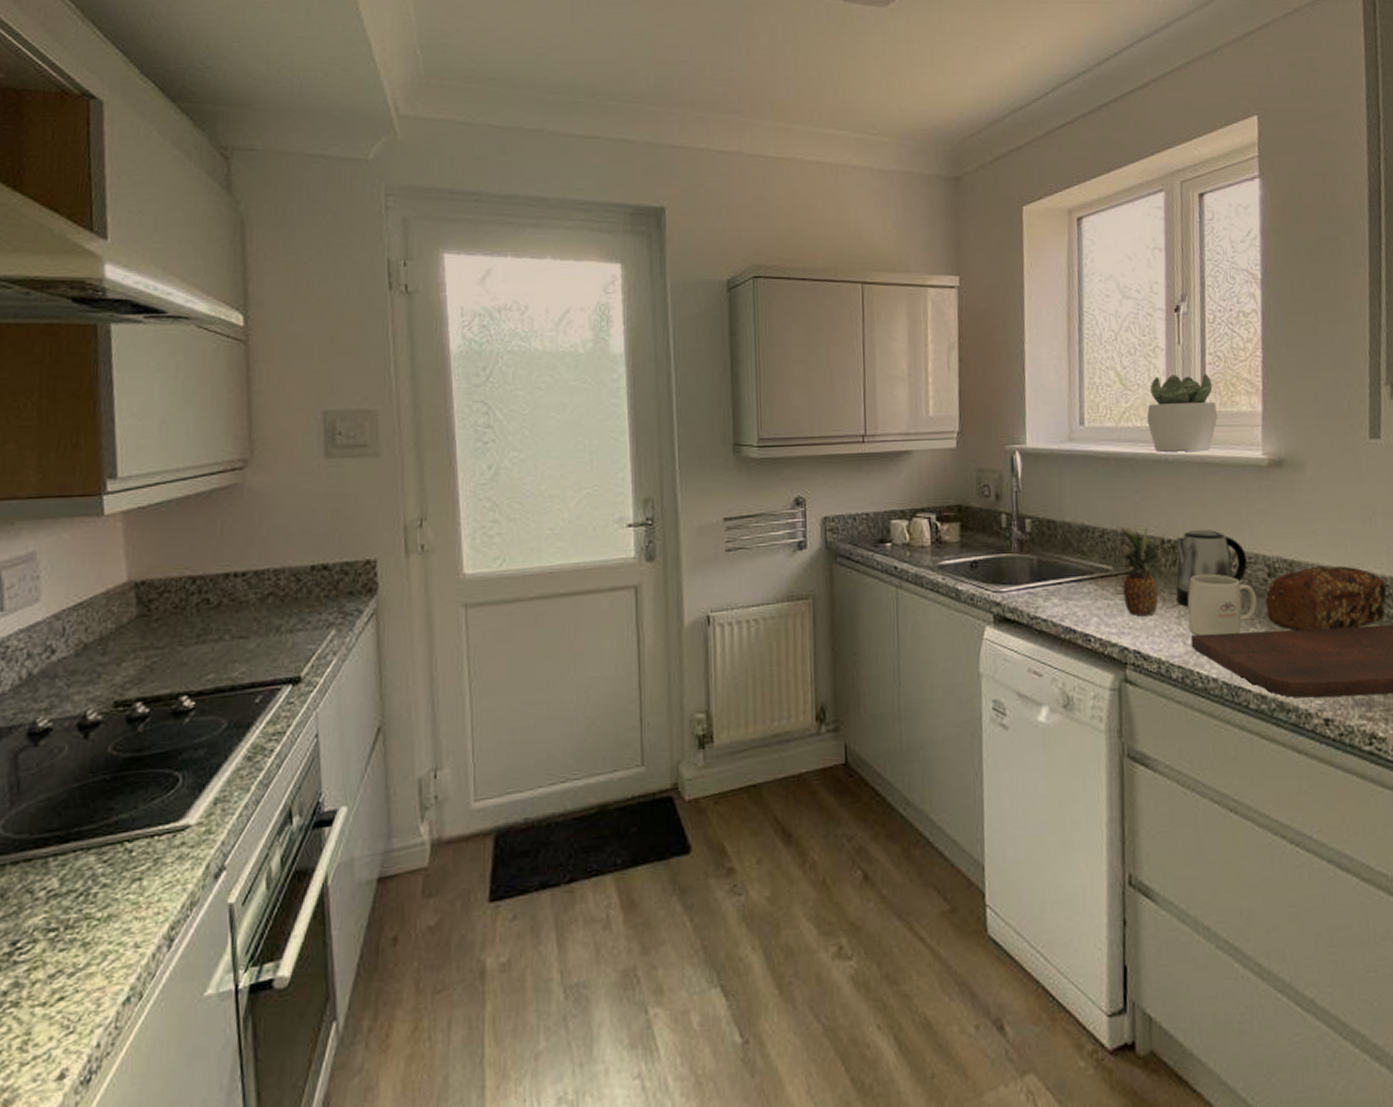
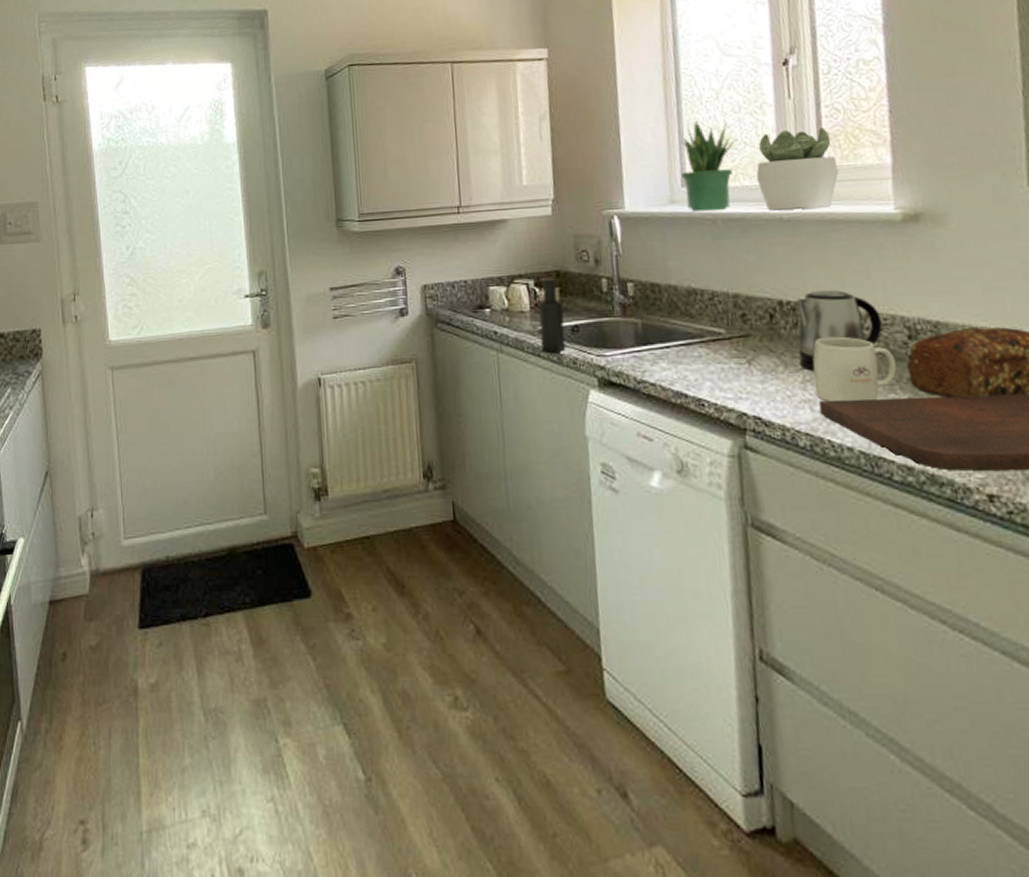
soap dispenser: none [939,512,965,590] -> present [538,277,566,354]
planter: none [1080,360,1133,451] -> present [681,120,739,213]
fruit: present [1118,526,1170,617] -> none [729,288,790,381]

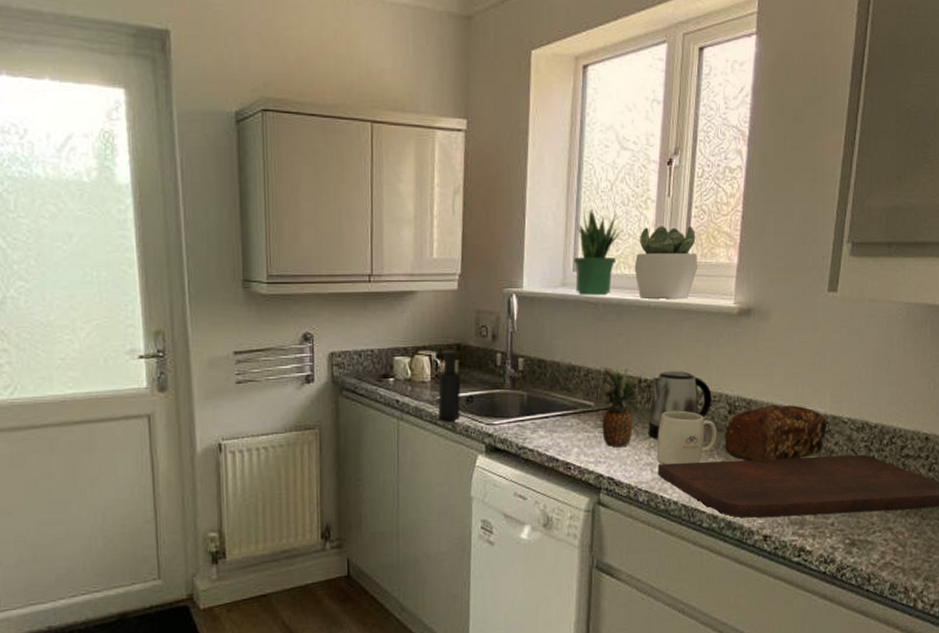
fruit: none [729,288,790,381] -> present [601,366,646,448]

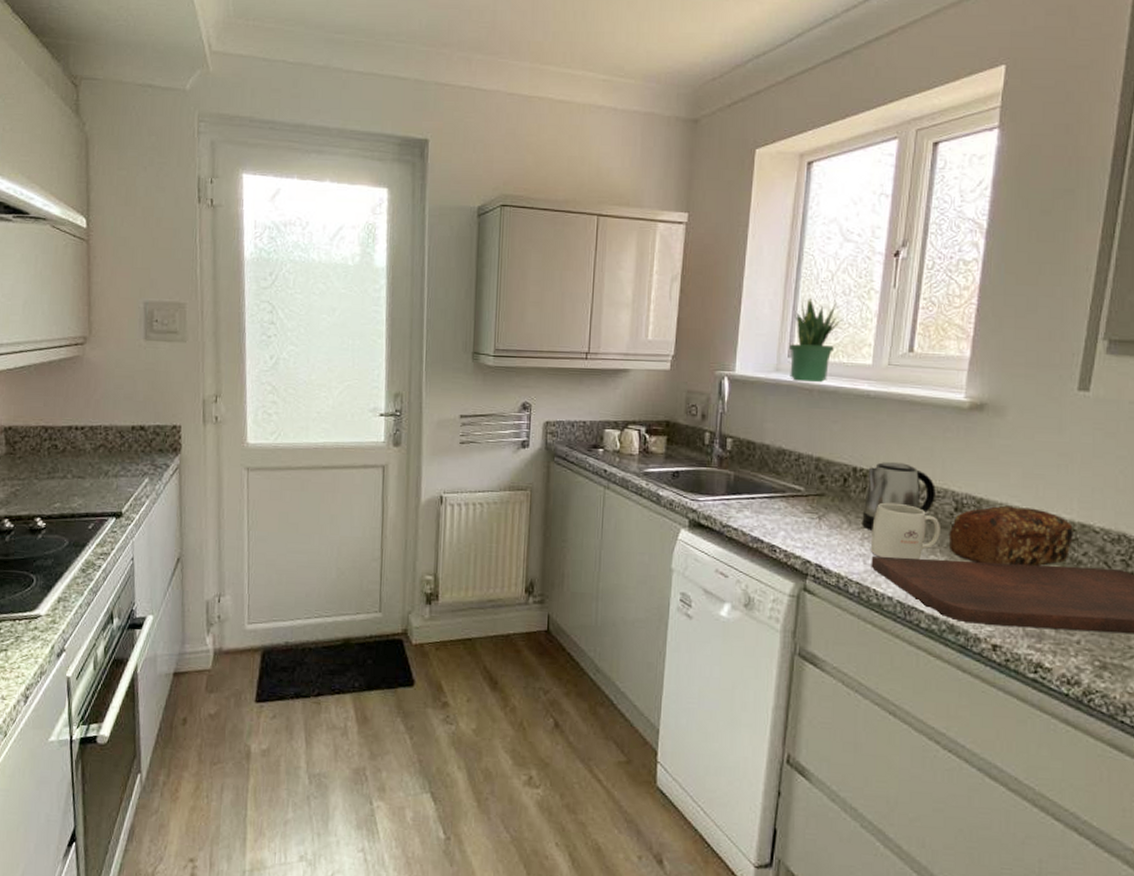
soap dispenser: present [438,350,461,422] -> none [644,426,669,495]
fruit: present [601,366,646,448] -> none [811,452,862,535]
succulent plant: present [634,226,697,300] -> none [853,316,924,391]

